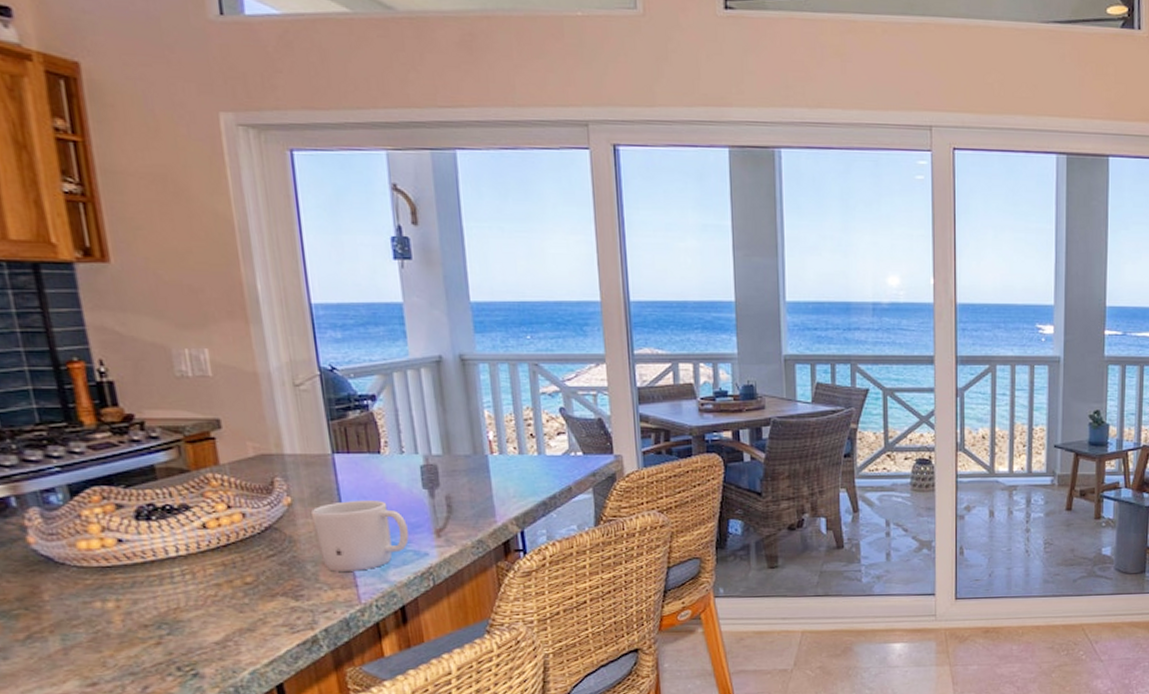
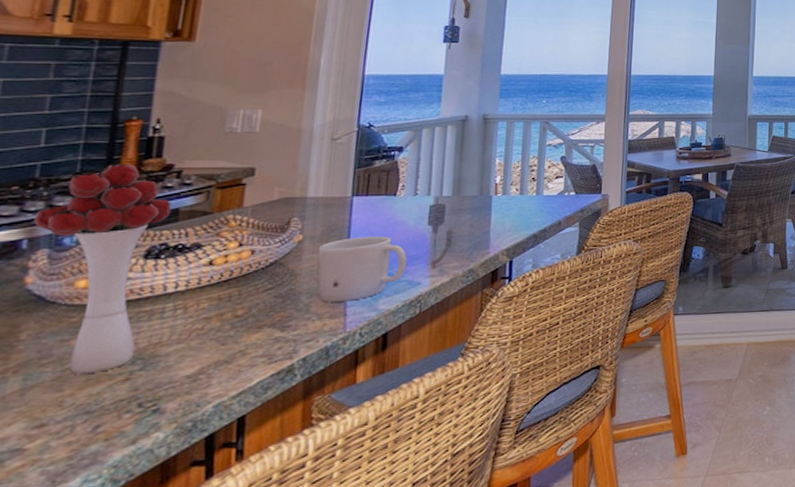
flower bouquet: none [12,414,158,637] -> present [33,164,172,375]

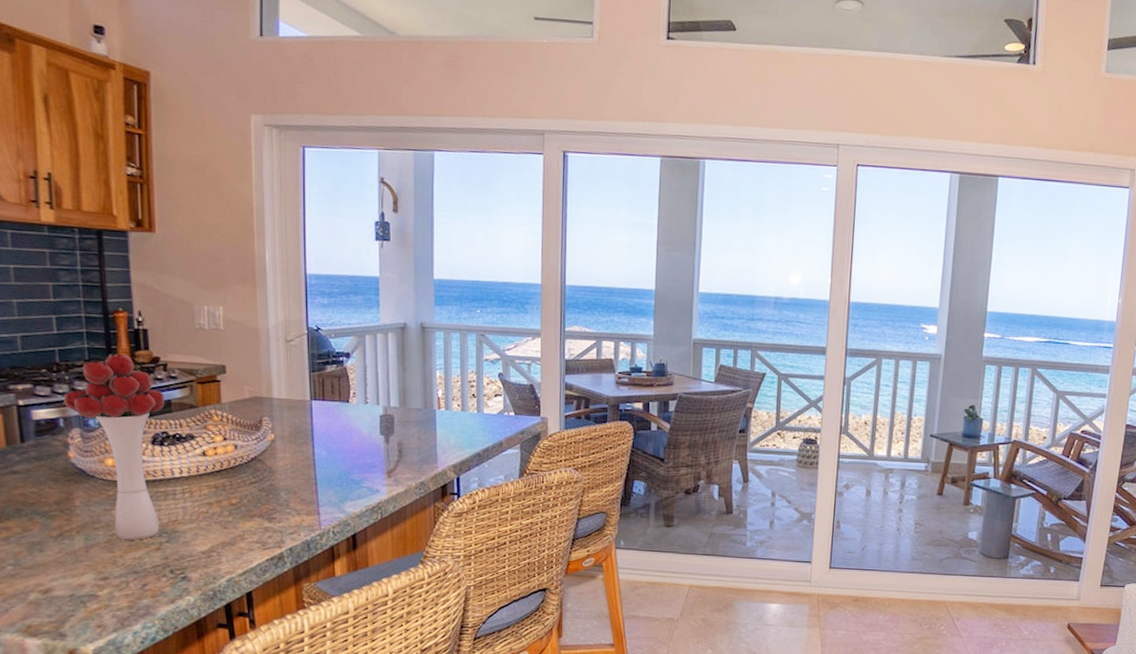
mug: present [317,236,407,303] -> none [288,440,366,501]

